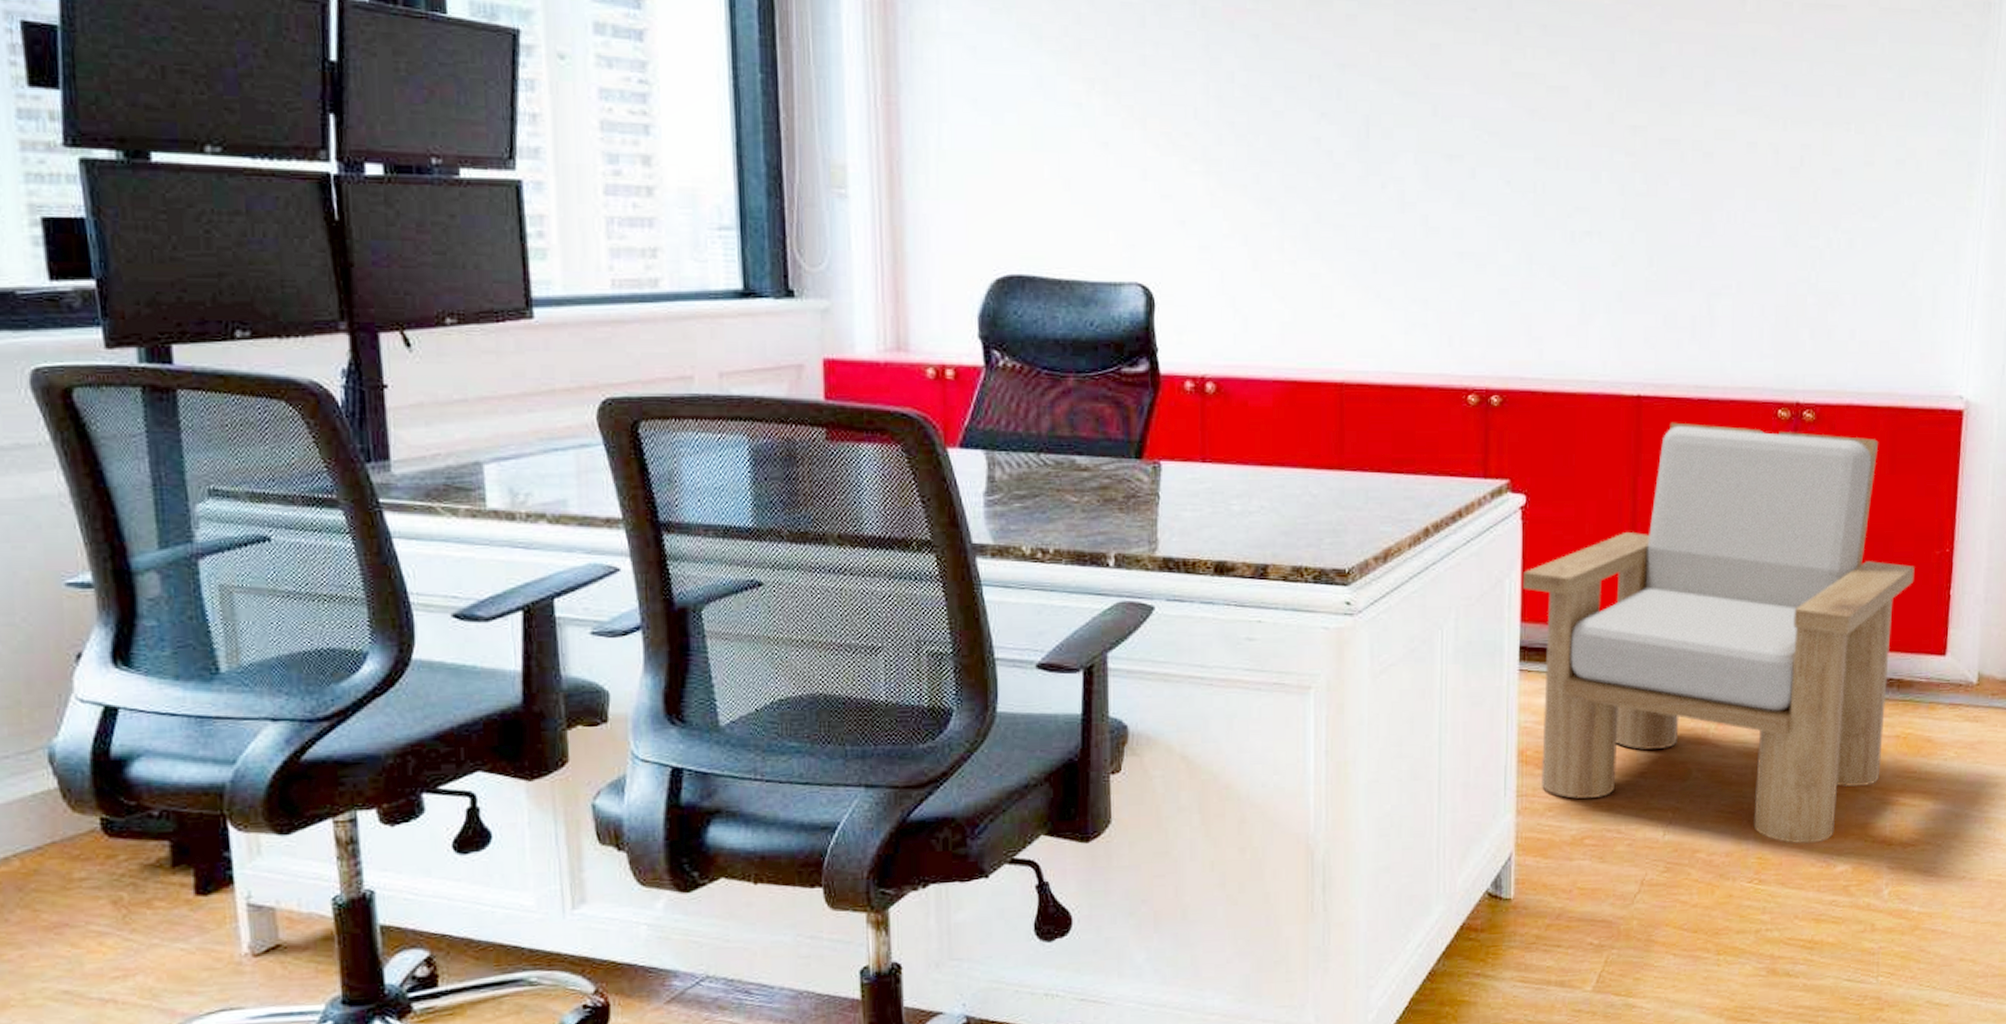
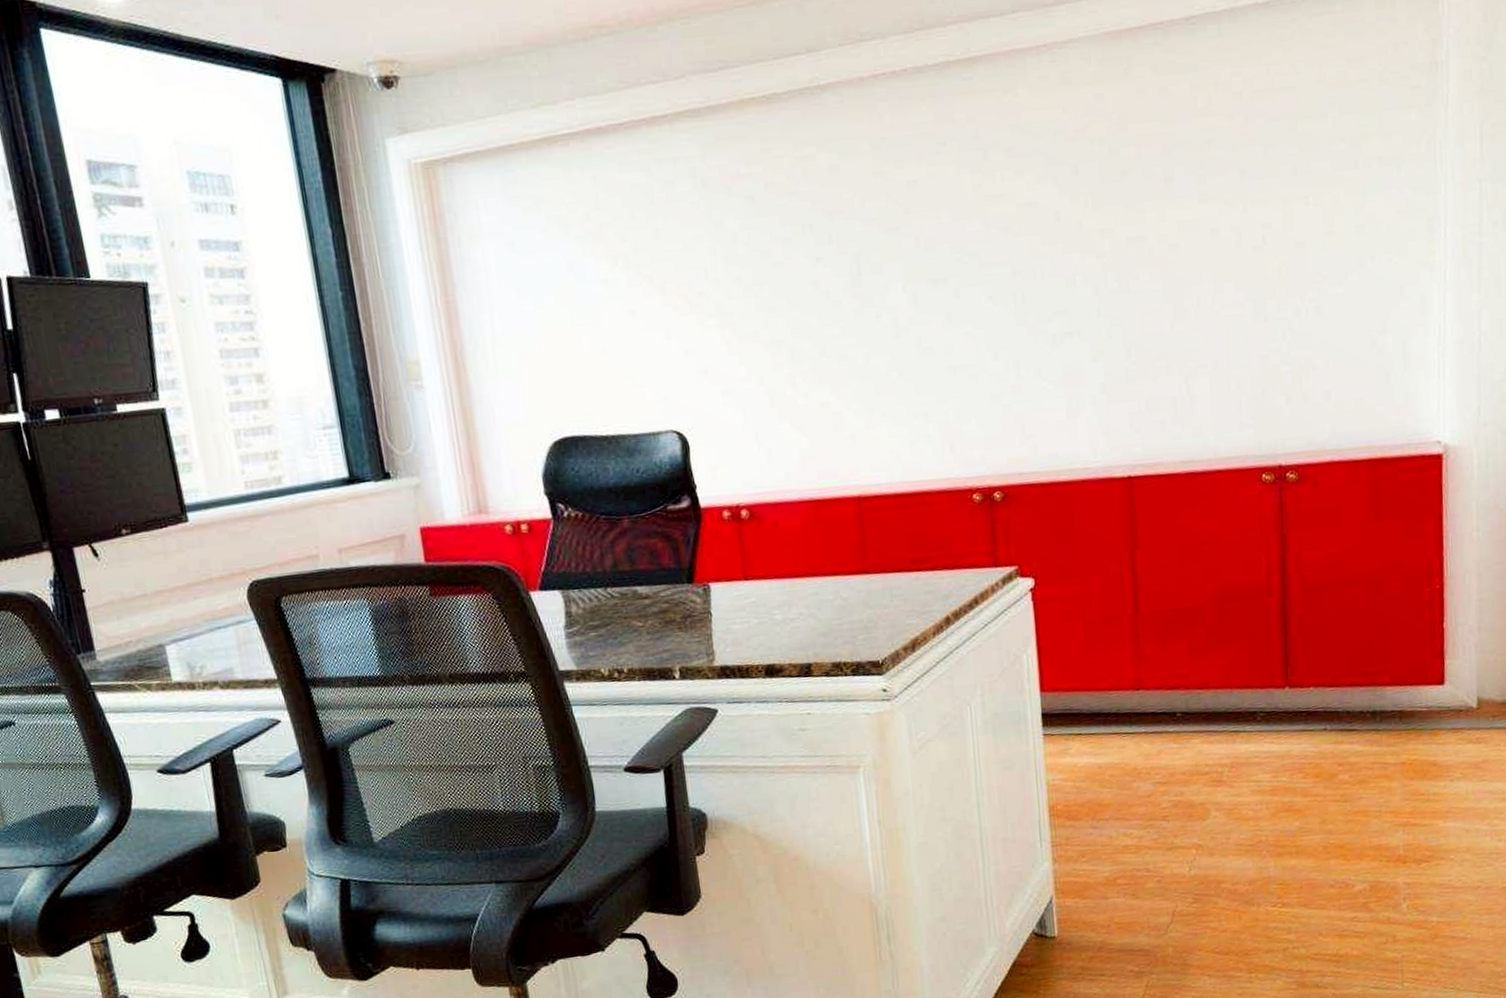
armchair: present [1523,422,1915,844] -> none [1038,491,1407,869]

